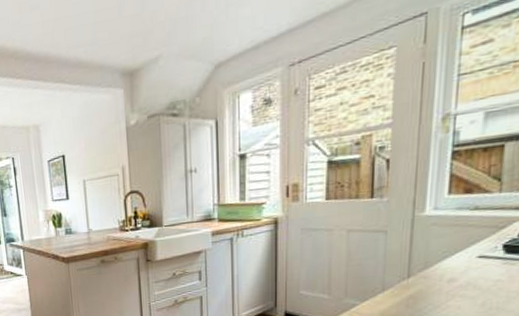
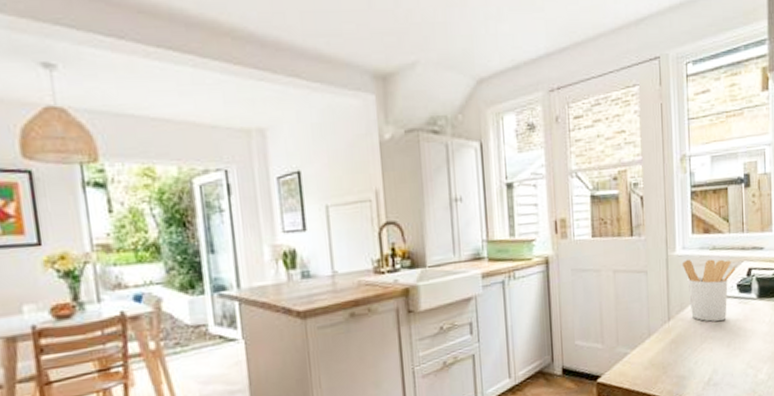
utensil holder: none [432,219,503,281] -> present [683,259,735,322]

